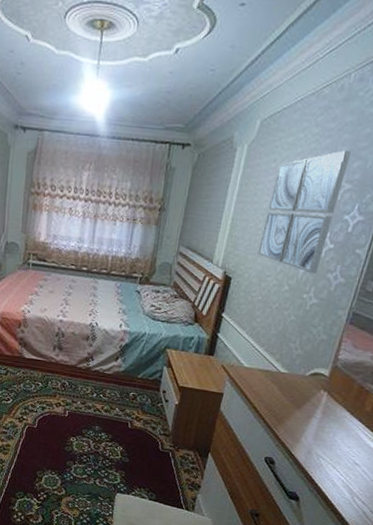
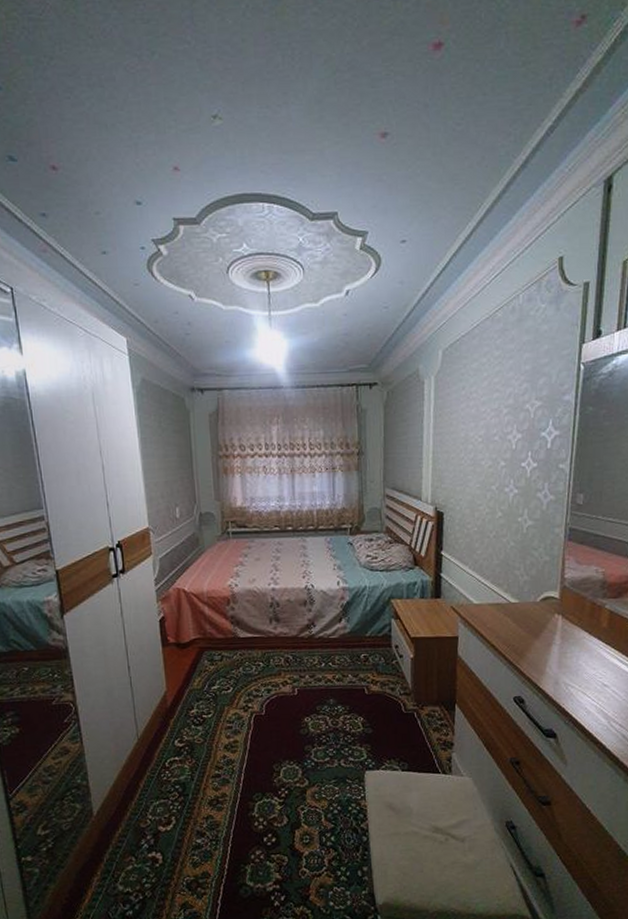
wall art: present [257,150,351,274] -> none [464,369,534,495]

